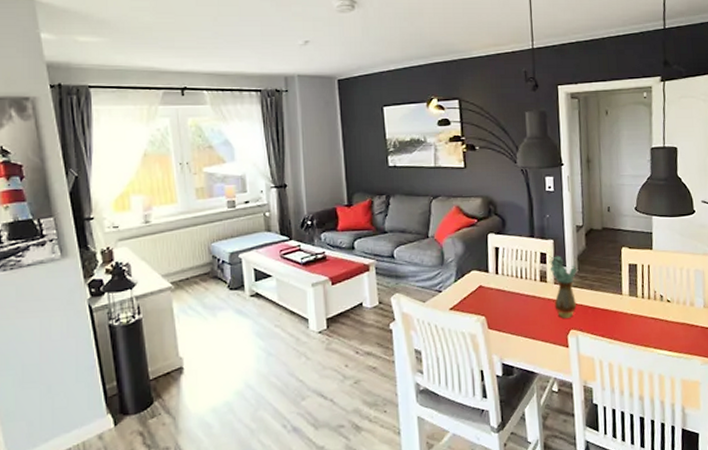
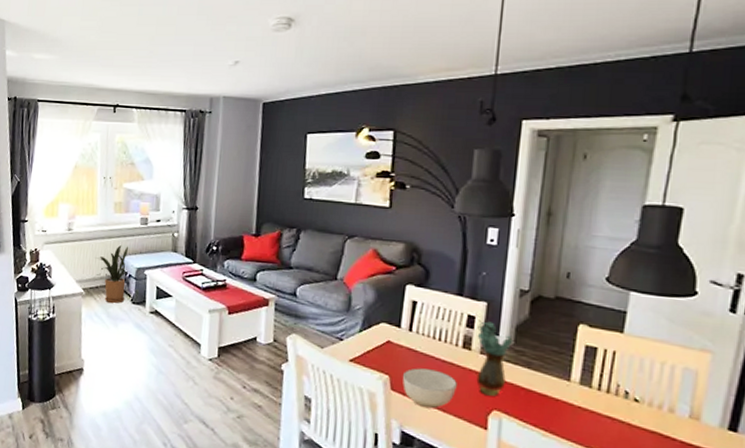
house plant: none [183,232,221,293] -> present [96,245,128,303]
bowl: none [496,304,541,339] -> present [402,368,457,409]

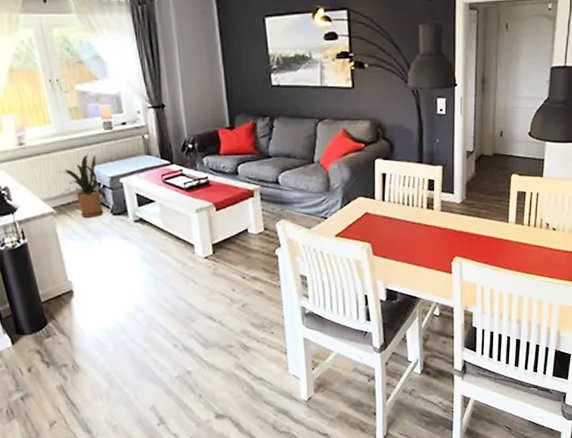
bowl: present [402,368,457,409] -> none [381,231,426,266]
vase: present [476,320,514,397] -> none [437,181,465,246]

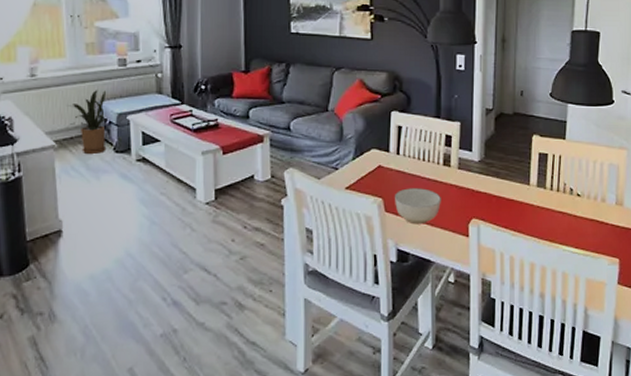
bowl: none [381,231,426,266] -> present [394,188,441,225]

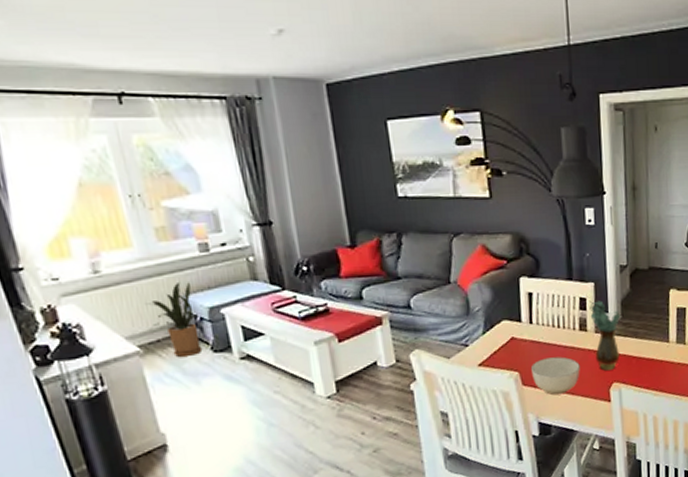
vase: none [454,138,484,206] -> present [589,299,621,371]

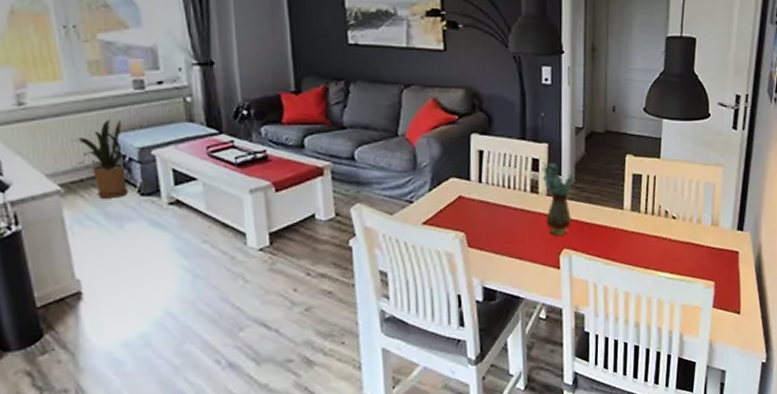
bowl: present [530,356,580,396] -> none [477,219,529,259]

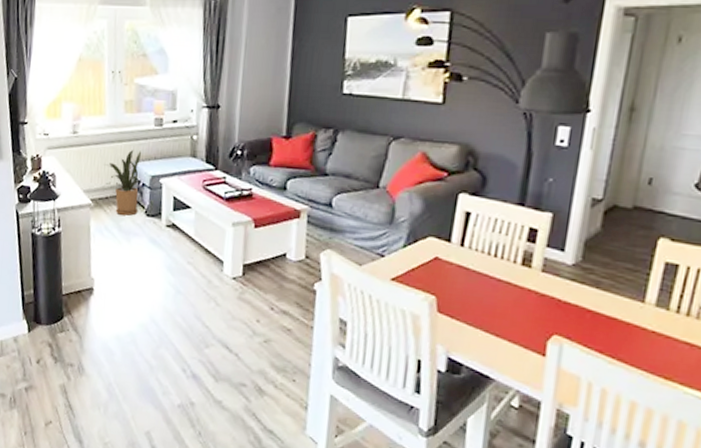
vase: present [542,161,574,236] -> none [535,233,581,320]

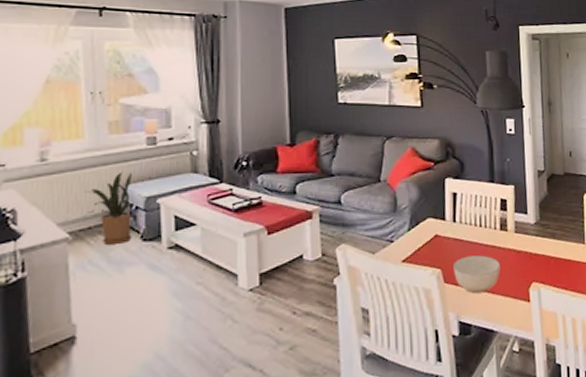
bowl: none [450,287,514,334] -> present [452,255,501,294]

